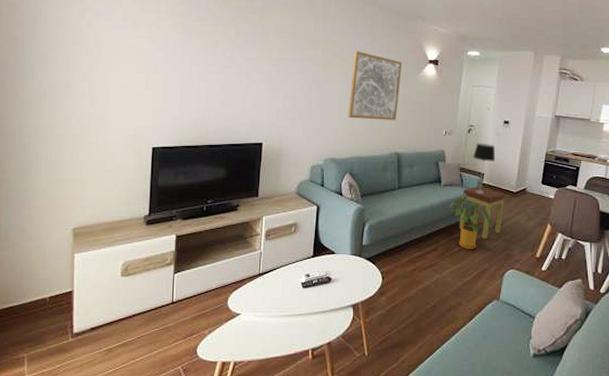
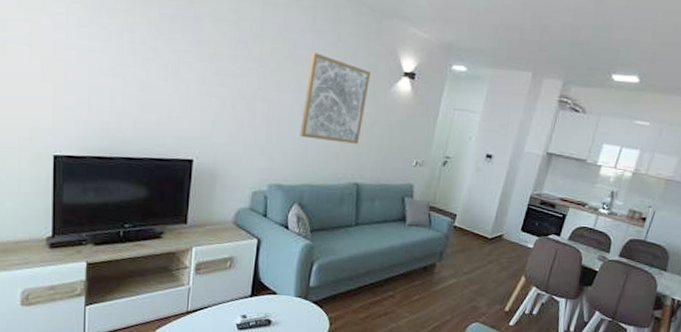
house plant: present [448,195,493,249] -> none [411,238,461,298]
side table: present [459,186,505,239] -> none [422,228,478,288]
table lamp: present [473,143,495,193] -> none [444,178,473,237]

